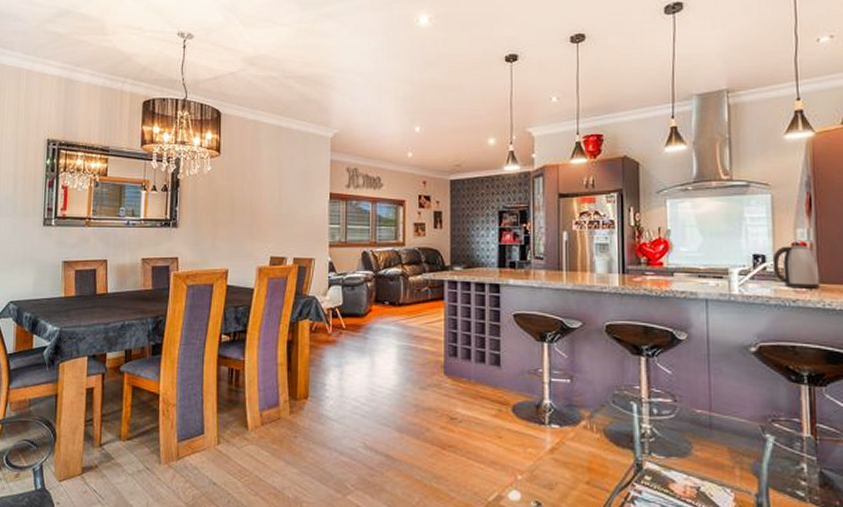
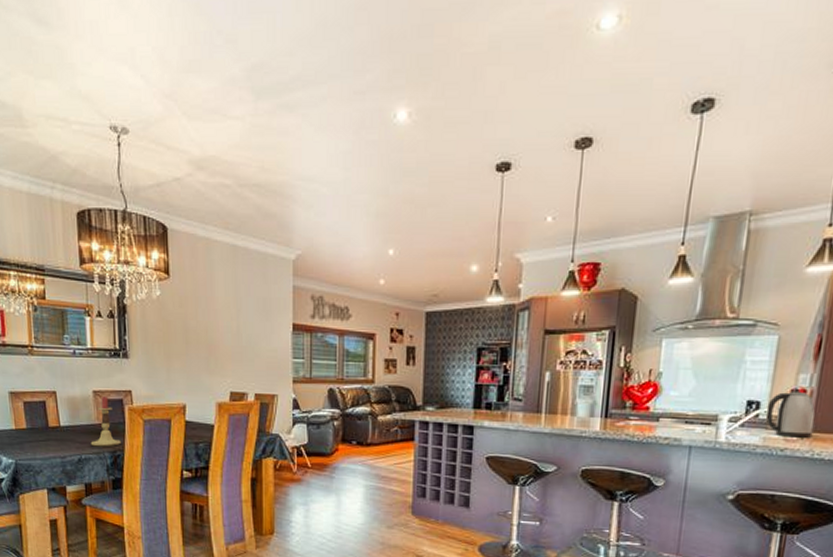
candlestick: none [134,263,164,313] -> present [90,395,121,447]

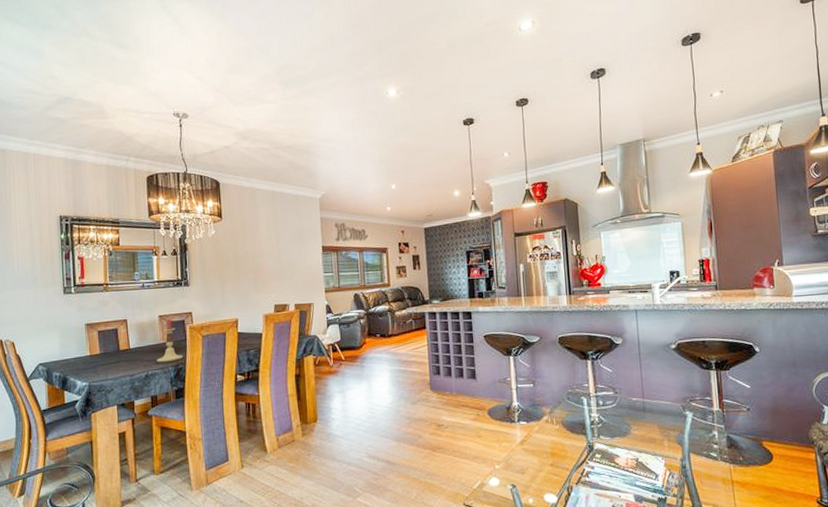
kettle: present [766,391,815,438] -> none [684,260,721,296]

